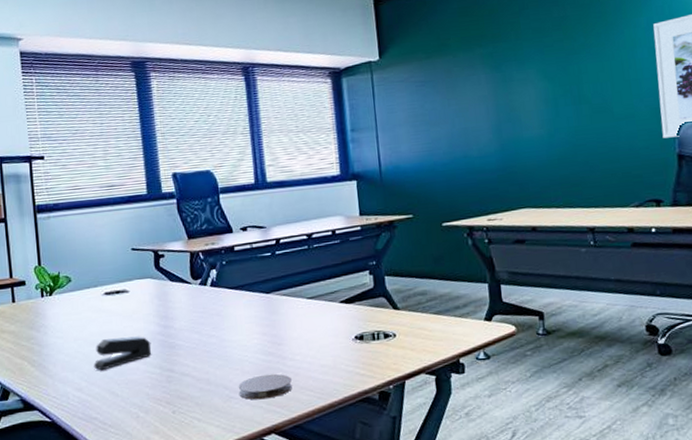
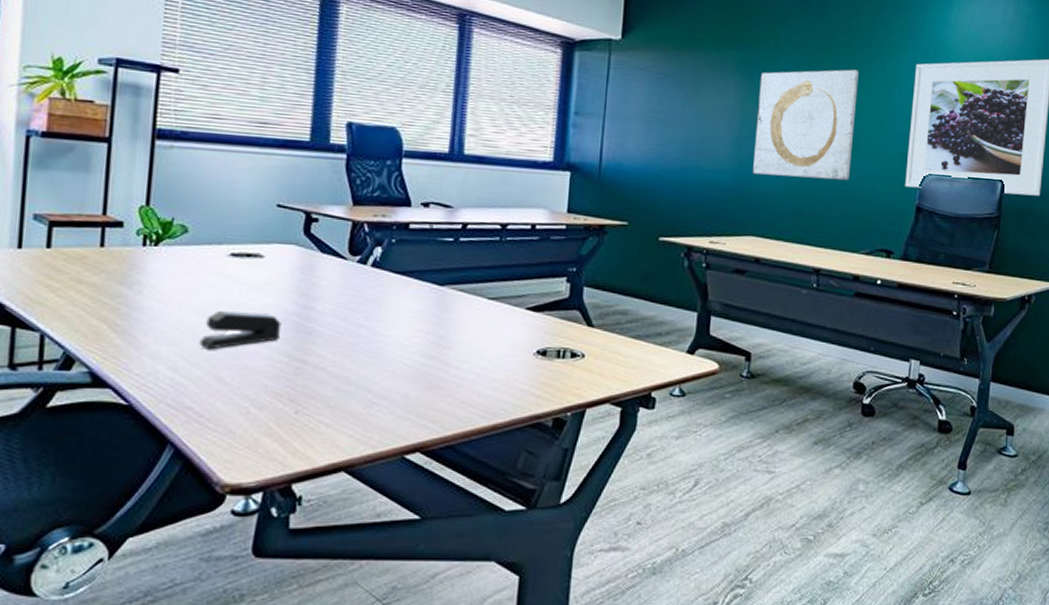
coaster: present [238,373,292,400] -> none [383,381,452,411]
wall art: none [507,41,607,154] -> present [752,69,859,181]

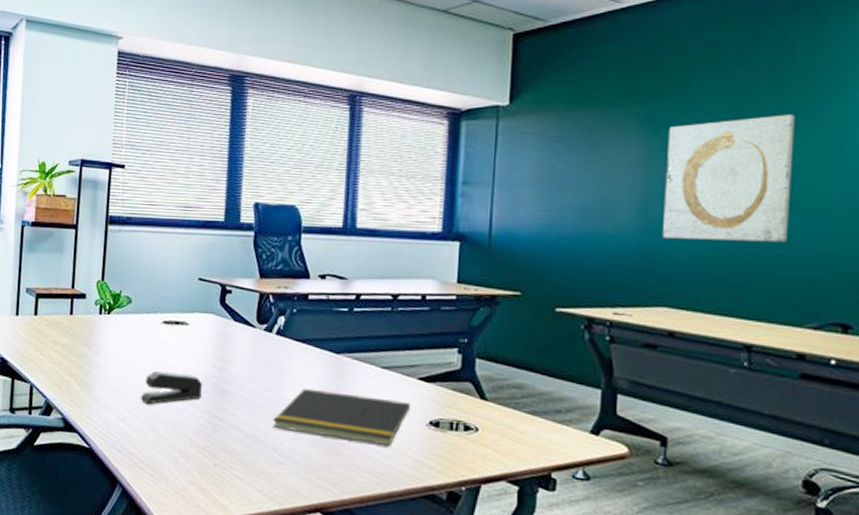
notepad: none [366,323,519,377] -> present [272,388,411,445]

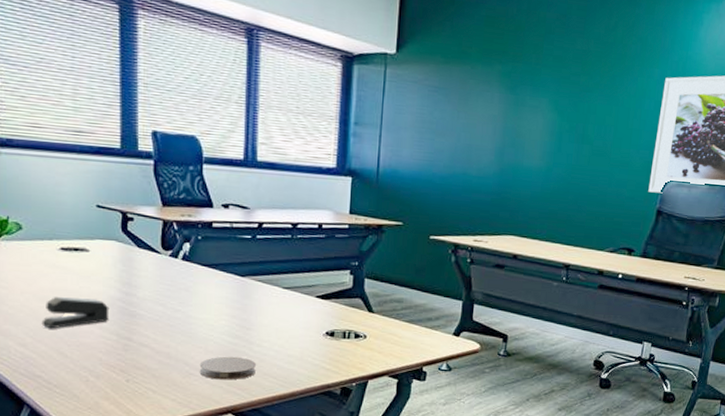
notepad: present [272,388,411,445] -> none [182,308,310,354]
coaster: none [288,443,349,473] -> present [199,356,256,380]
wall art: present [661,114,795,243] -> none [512,83,613,187]

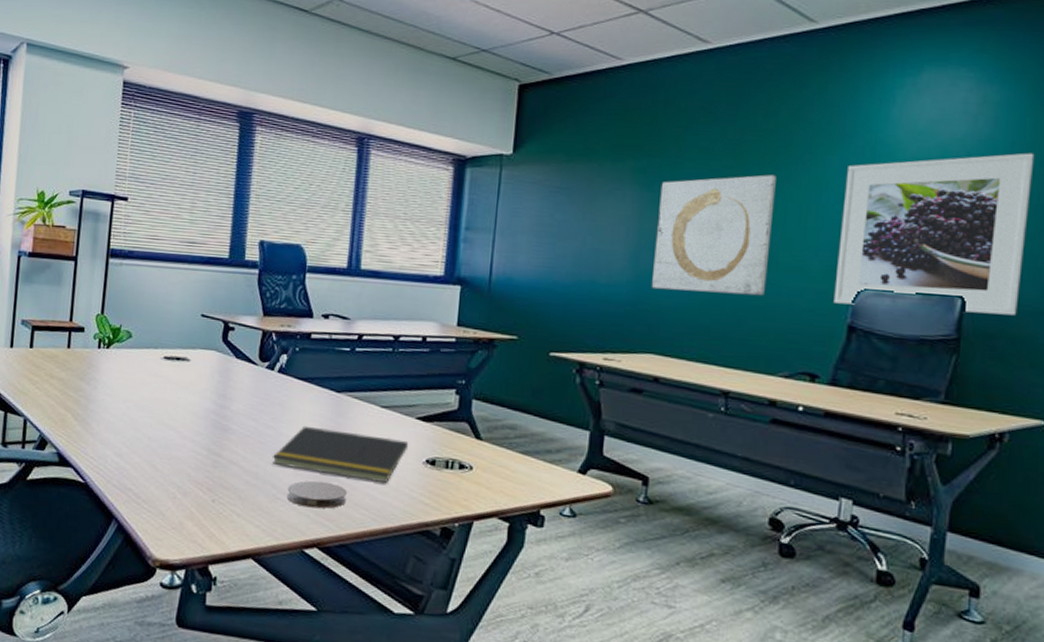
stapler: present [41,297,110,329] -> none [138,407,203,440]
notepad: none [182,308,310,354] -> present [272,425,409,483]
wall art: none [512,83,613,187] -> present [651,174,776,296]

